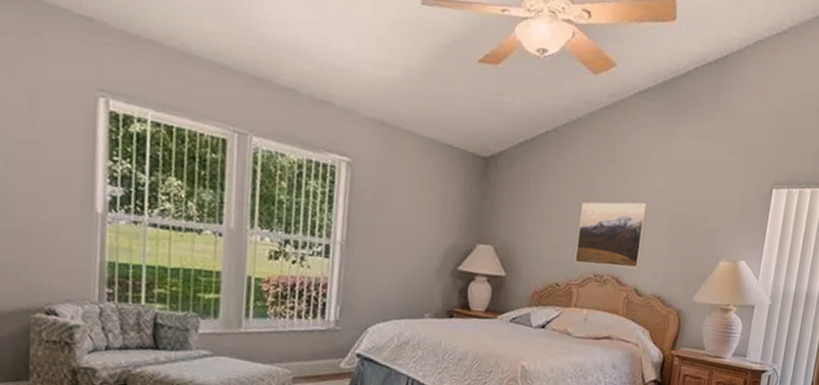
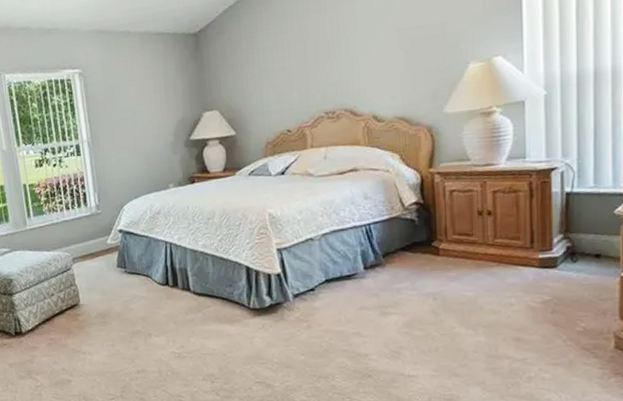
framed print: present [574,202,648,269] -> none [298,28,373,105]

